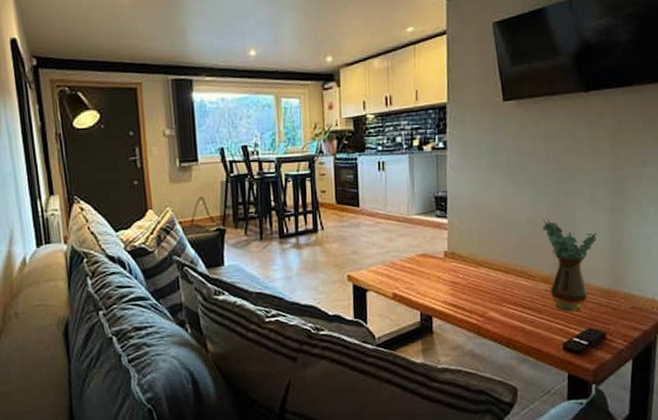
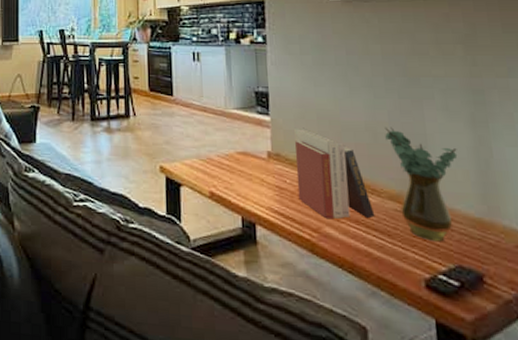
books: none [468,226,530,304] -> present [294,127,375,219]

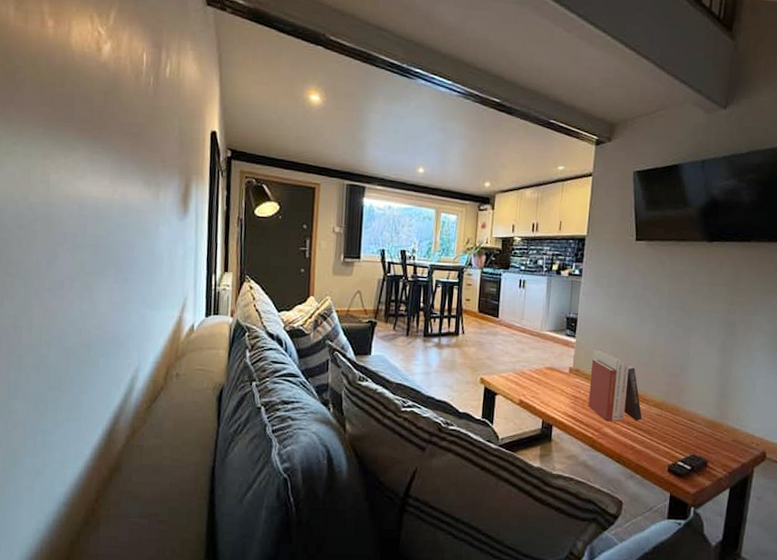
vase: present [384,127,458,242] -> none [660,350,708,438]

